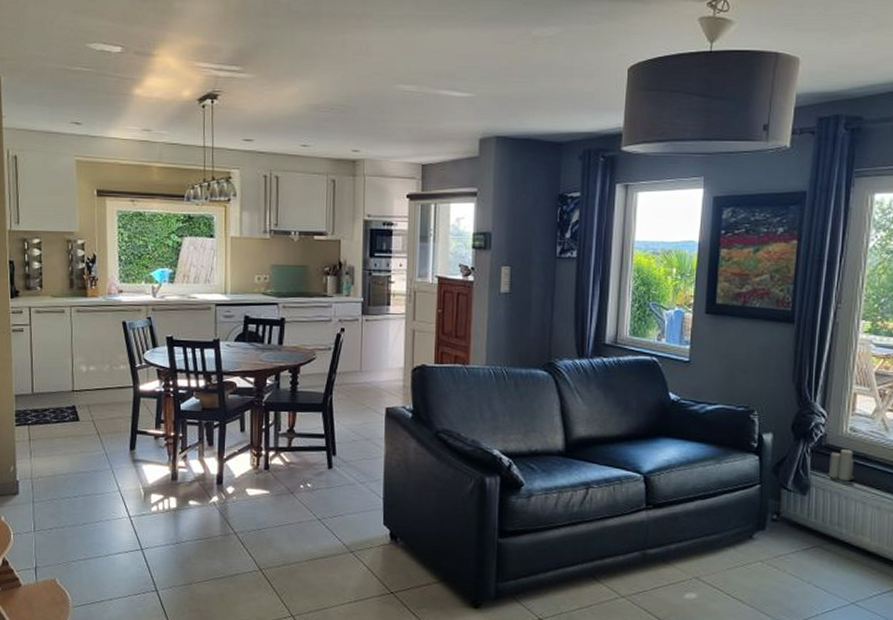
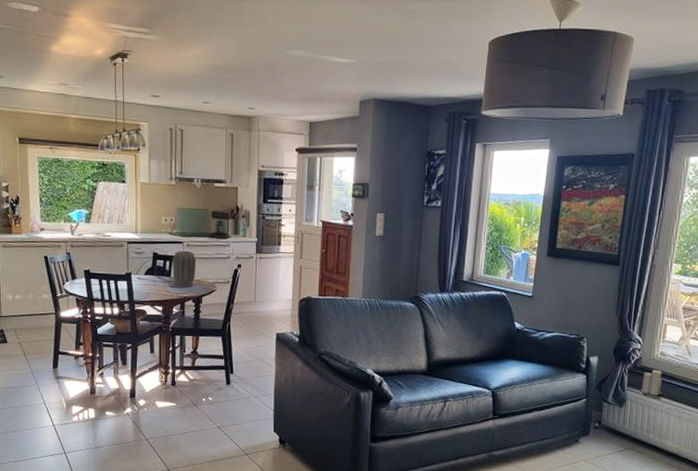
vase: none [265,314,294,354] -> present [172,251,196,286]
coffee maker: none [308,266,332,300] -> present [209,209,230,240]

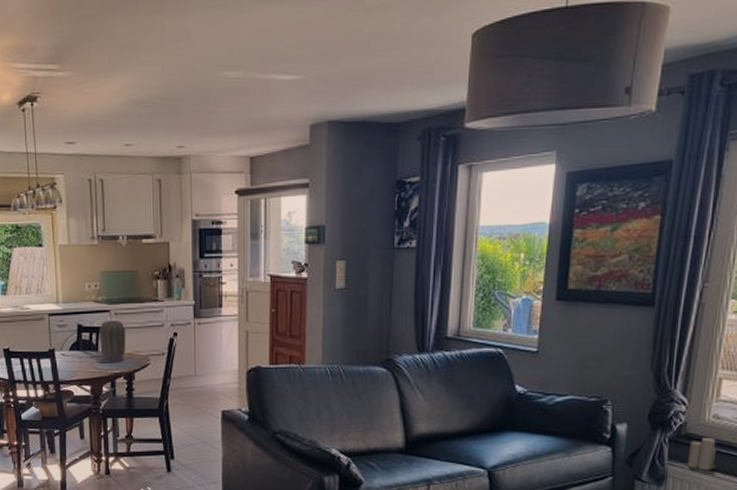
coffee maker: present [209,209,230,240] -> none [139,270,162,305]

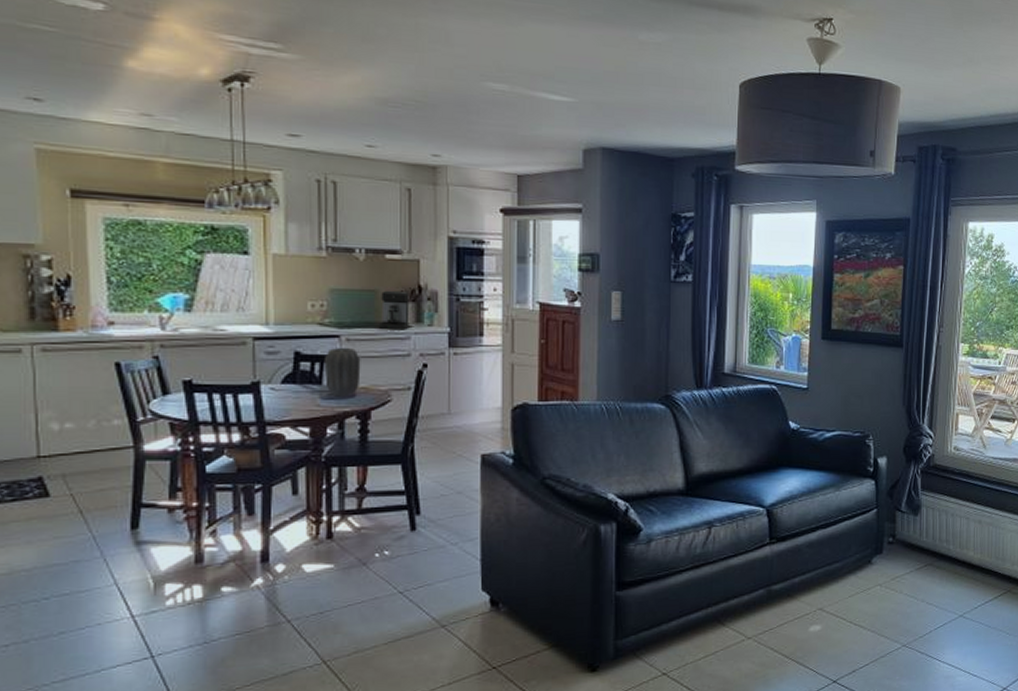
coffee maker: none [139,270,162,305] -> present [380,290,410,330]
candle: present [685,437,717,471] -> none [935,467,960,499]

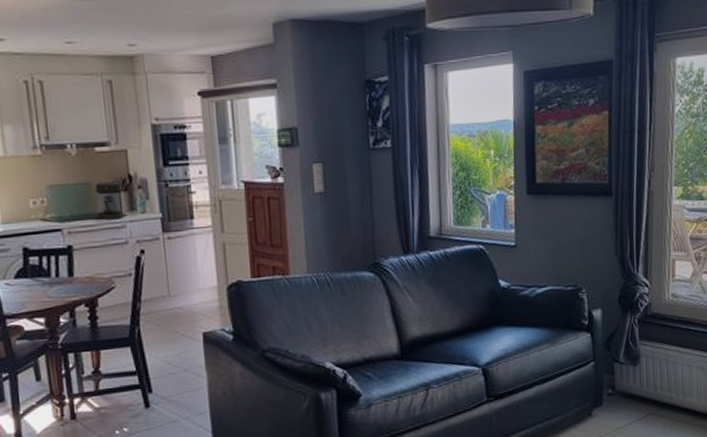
vase: present [323,348,361,397] -> none [49,240,85,288]

